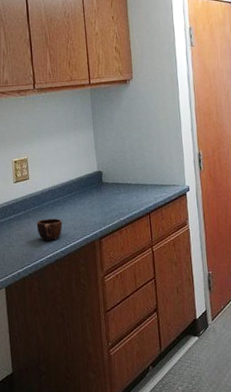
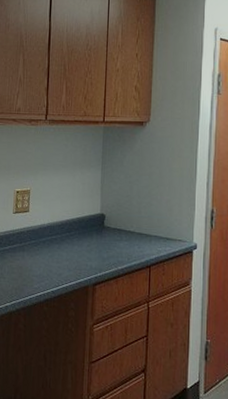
mug: present [36,218,63,241] -> none [30,255,58,279]

